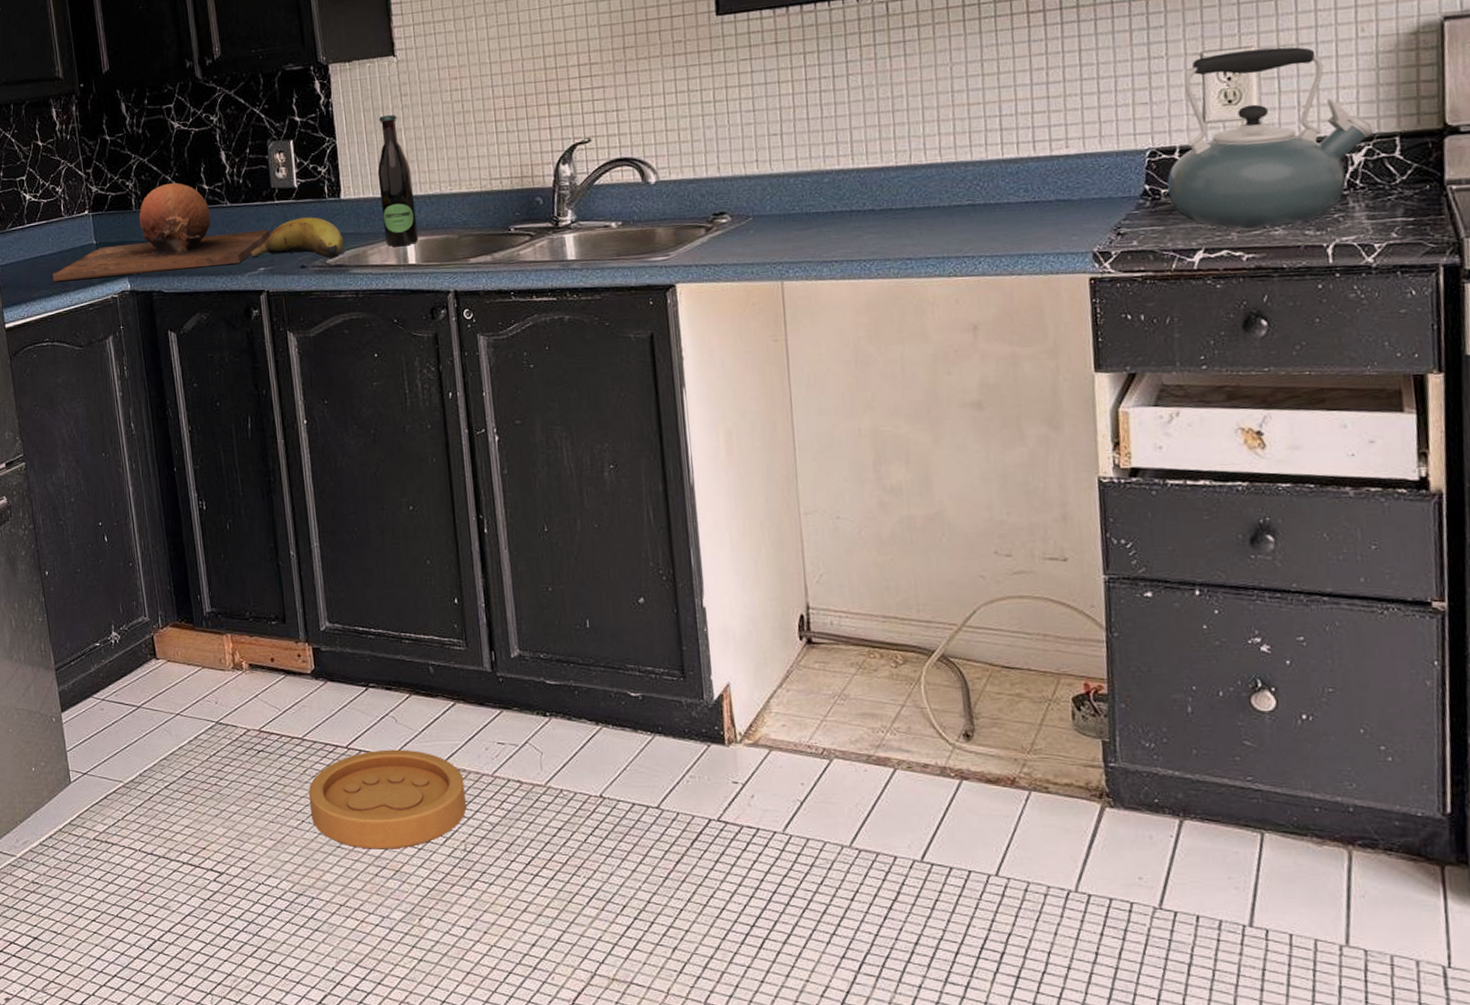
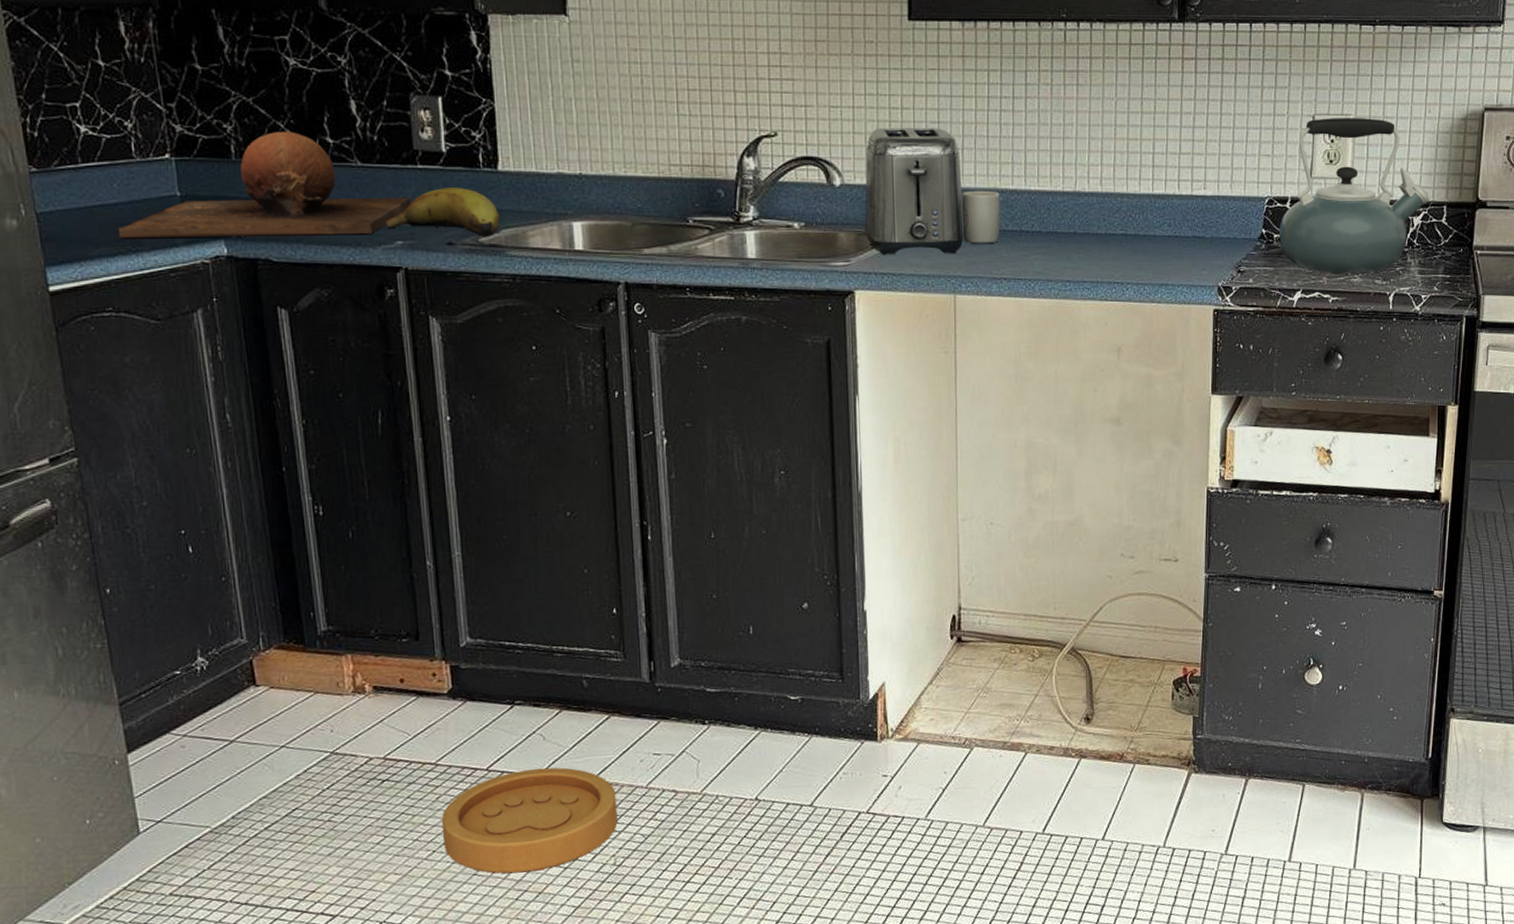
bottle: present [377,115,419,247] -> none [542,82,588,230]
toaster: none [680,116,790,247] -> present [864,127,965,255]
mug: none [783,173,829,228] -> present [961,190,1002,244]

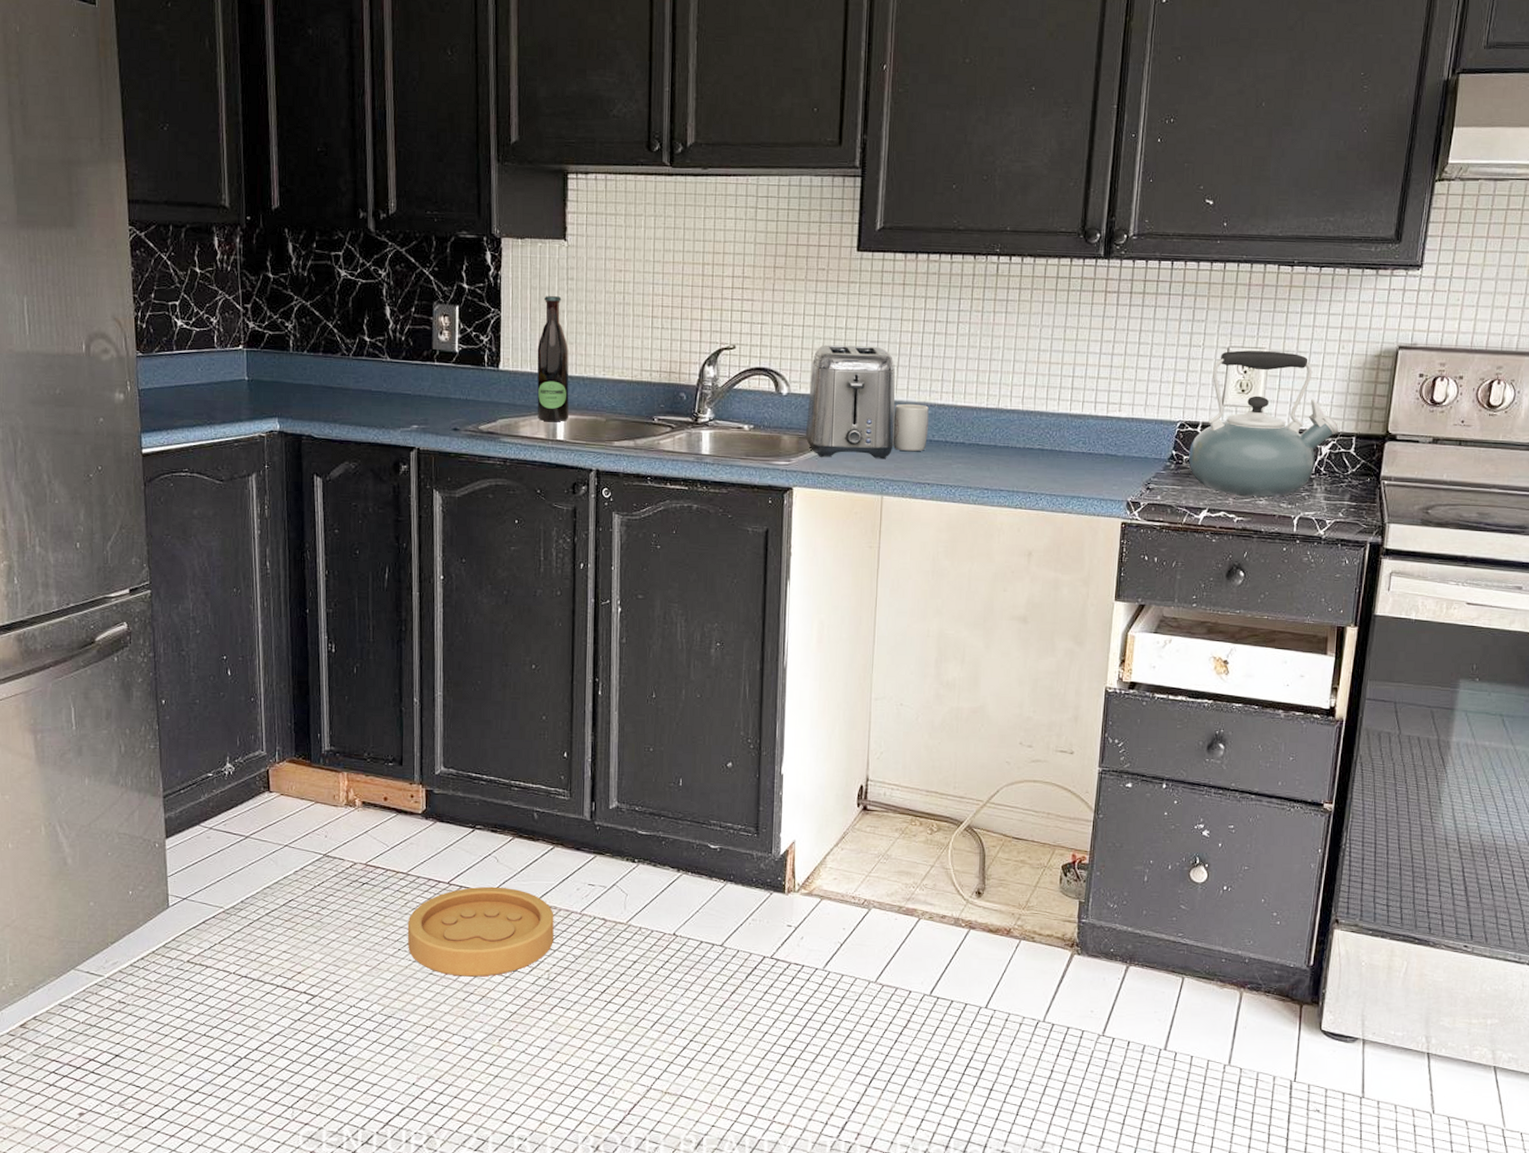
chopping board: present [119,131,411,239] -> none [199,330,427,418]
fruit: present [385,188,500,238] -> none [404,382,498,426]
bottle: none [542,82,588,230] -> present [537,296,569,422]

